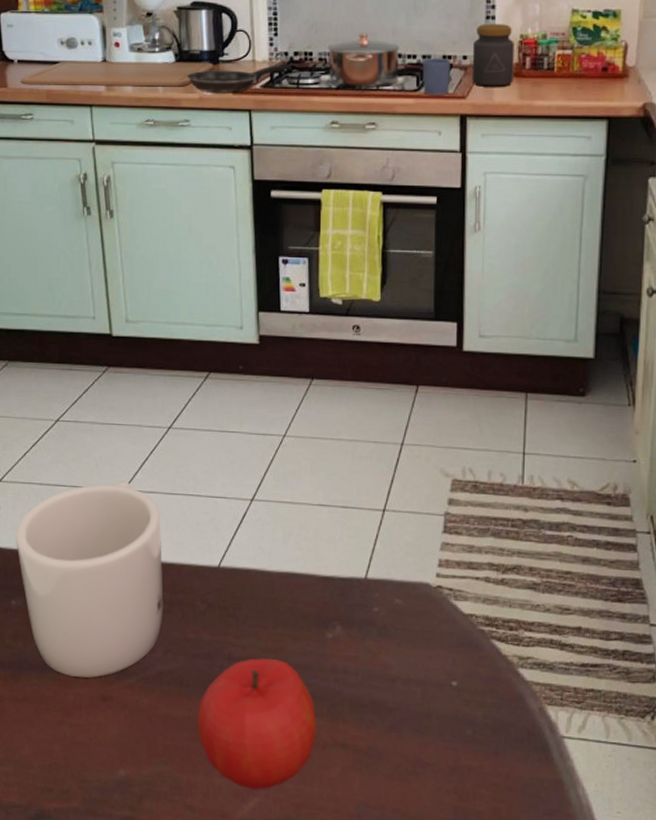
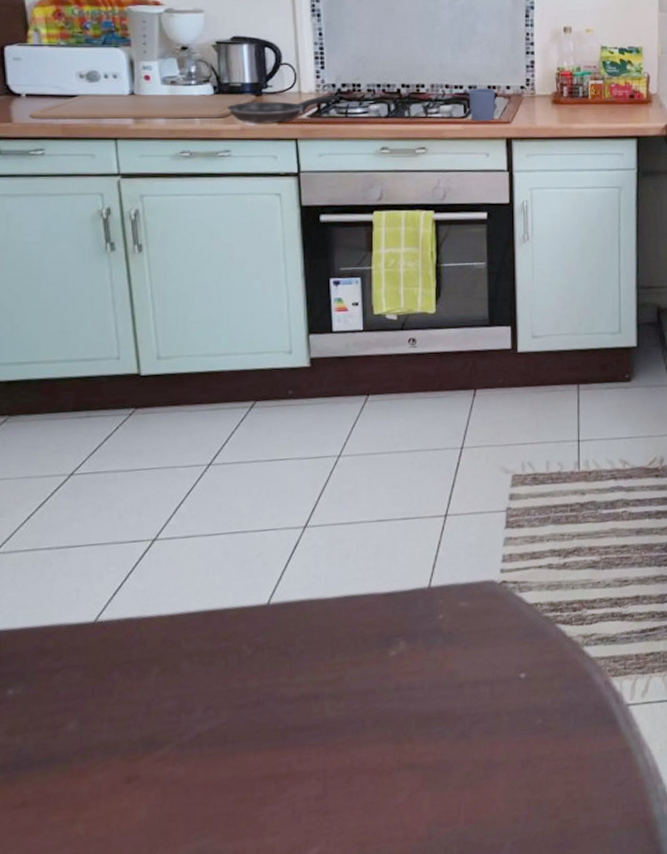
mug: present [16,481,164,678] -> none [15,529,203,764]
fruit: present [197,657,317,790] -> none [244,690,382,841]
cooking pot: present [327,33,400,88] -> none [375,66,447,116]
jar: present [473,23,514,87] -> none [516,57,553,113]

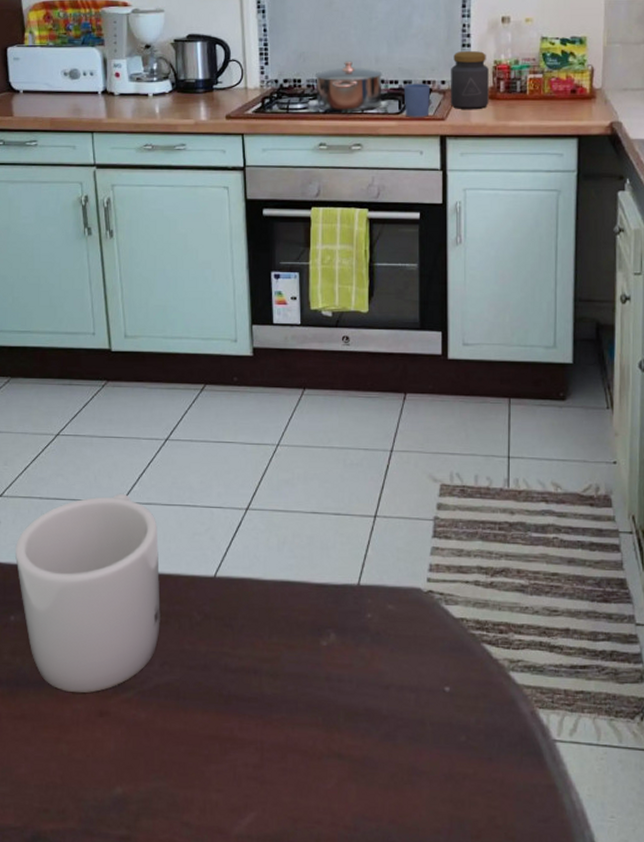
mug: none [15,529,203,764] -> present [15,493,161,693]
chopping board: present [30,93,256,120] -> none [26,90,208,114]
frying pan: present [228,96,339,124] -> none [184,91,281,119]
cooking pot: none [375,66,447,116] -> present [314,61,382,112]
jar: none [516,57,553,113] -> present [451,50,489,109]

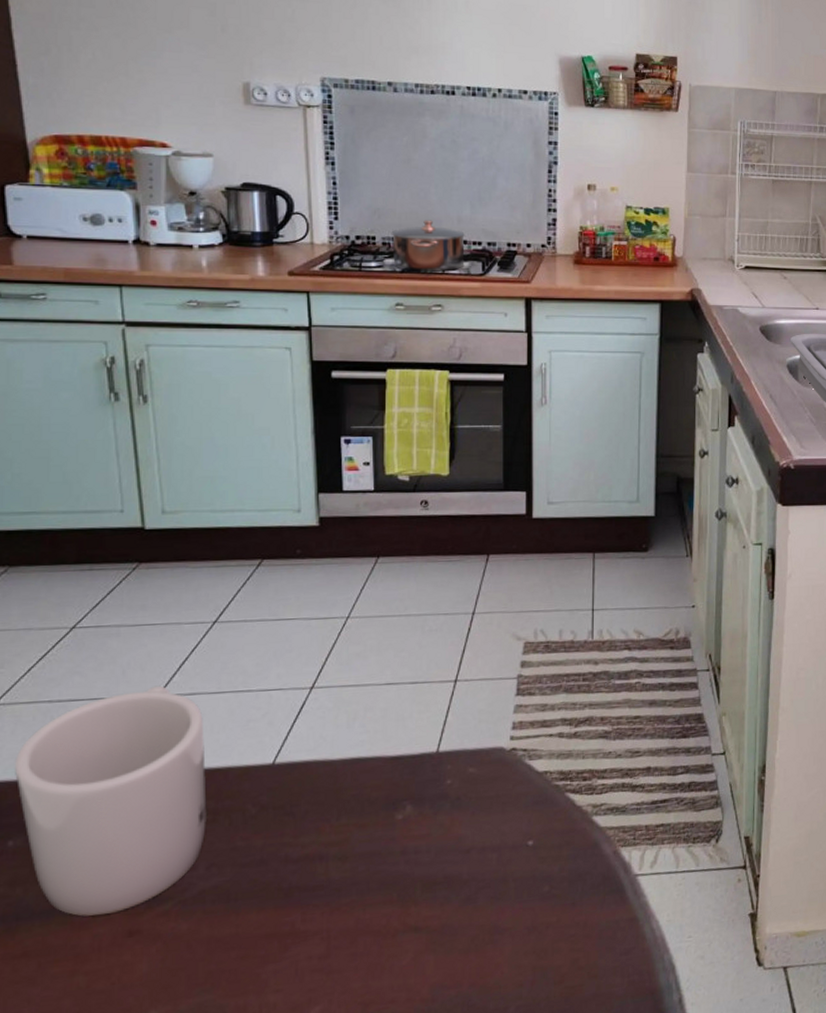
mug: present [403,83,431,118] -> none [487,245,516,280]
jar: present [451,50,489,109] -> none [536,215,575,273]

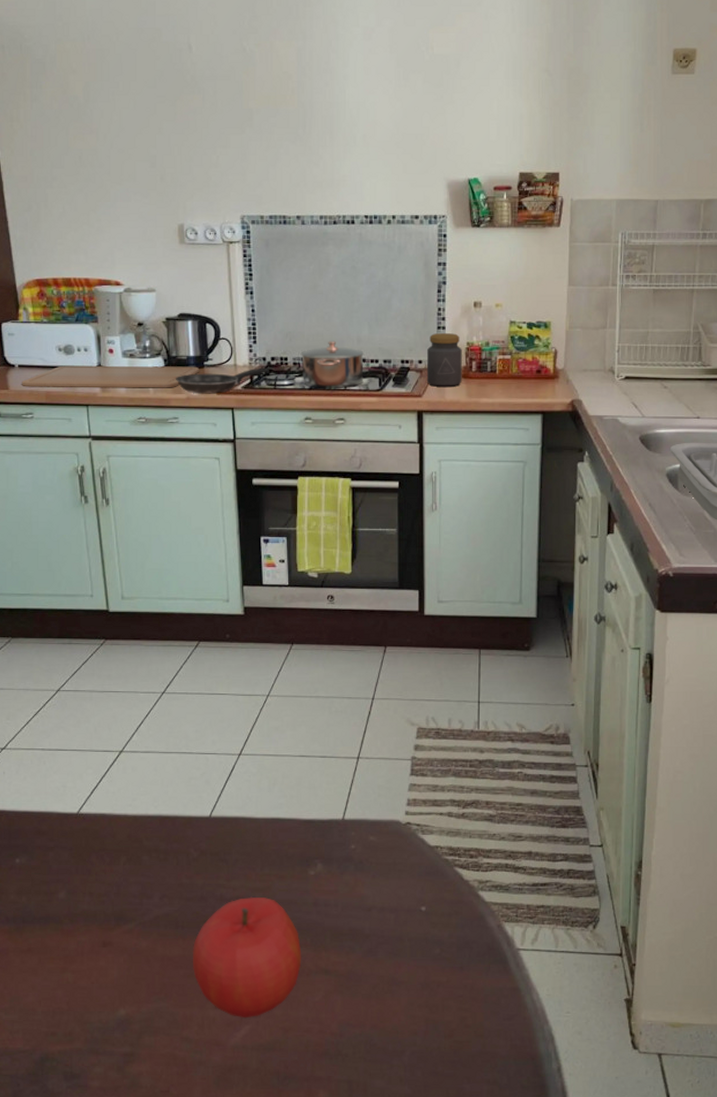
mug: present [15,685,207,917] -> none [19,743,159,926]
chopping board: none [31,238,266,268] -> present [22,365,199,388]
frying pan: none [237,248,353,275] -> present [176,368,269,394]
fruit: none [247,852,386,999] -> present [192,896,302,1019]
jar: none [536,215,575,273] -> present [427,332,462,387]

